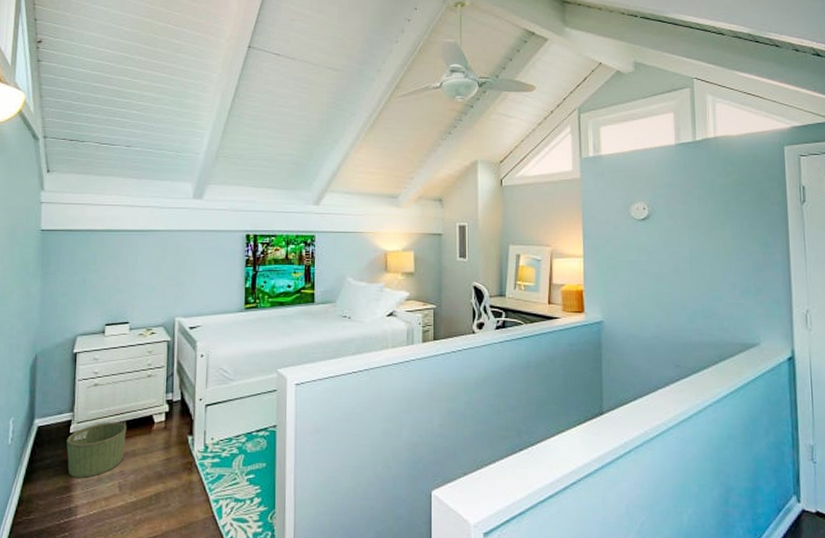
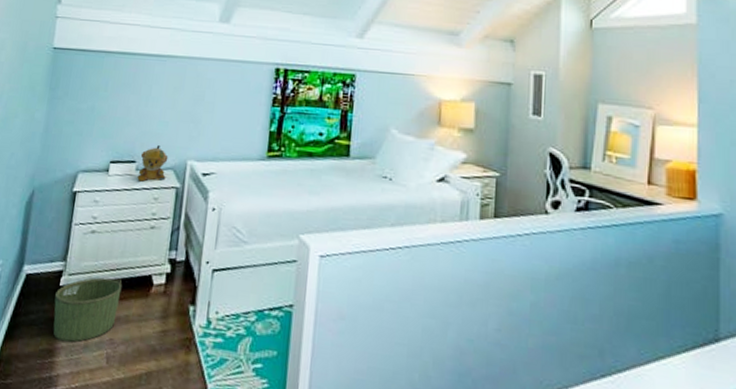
stuffed bear: none [131,306,158,339] -> present [137,144,169,182]

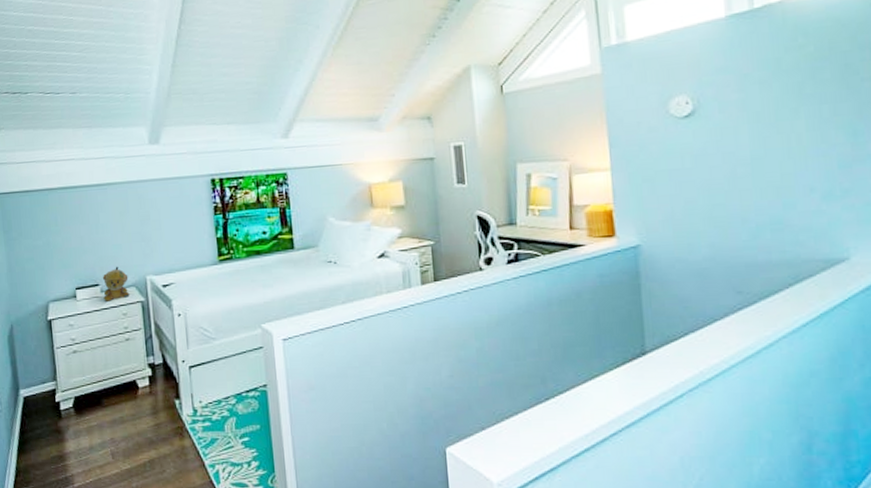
basket: present [53,277,122,343] -> none [53,387,112,448]

